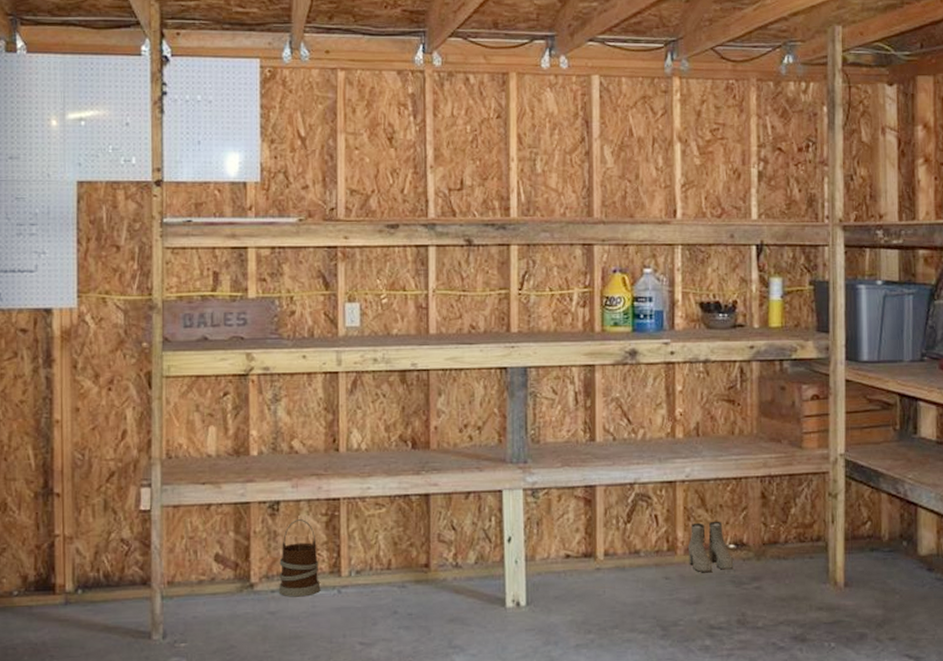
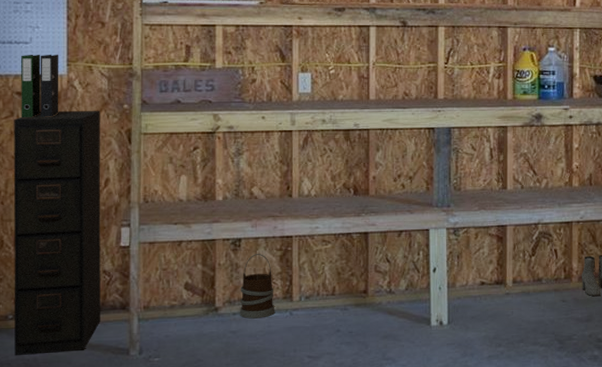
filing cabinet: none [18,349,118,640] -> present [13,110,101,356]
binder: none [26,283,69,359] -> present [21,54,59,117]

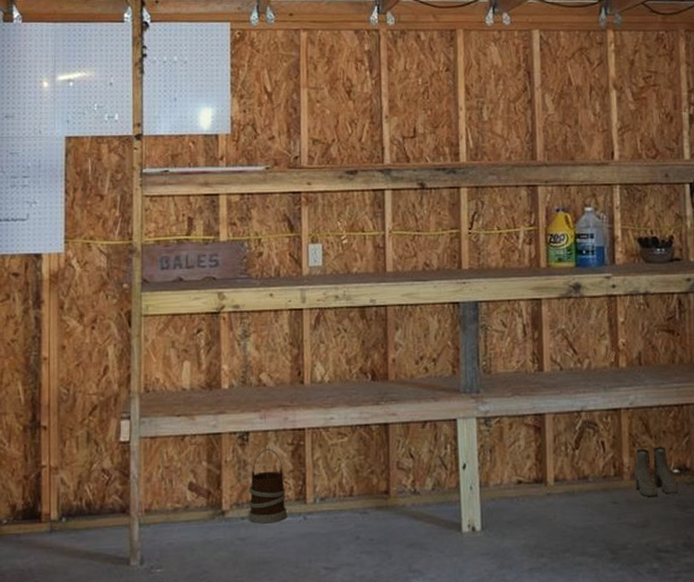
filing cabinet: present [13,110,101,356] -> none [8,290,100,566]
binder: present [21,54,59,117] -> none [17,230,57,301]

